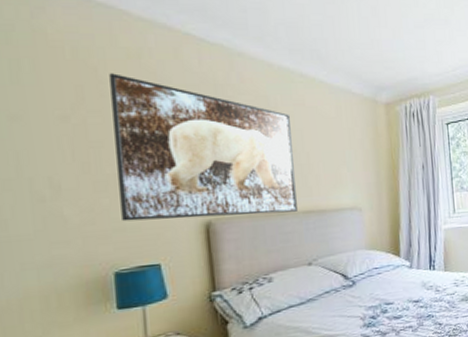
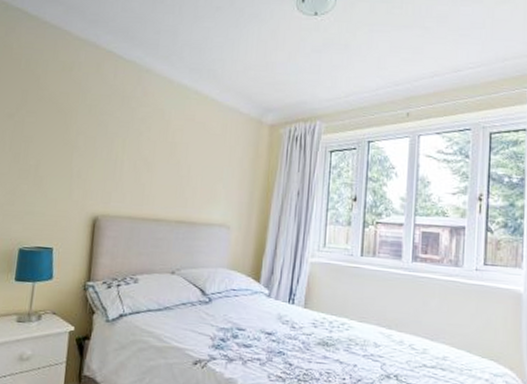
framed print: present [109,73,298,222] -> none [33,82,180,220]

